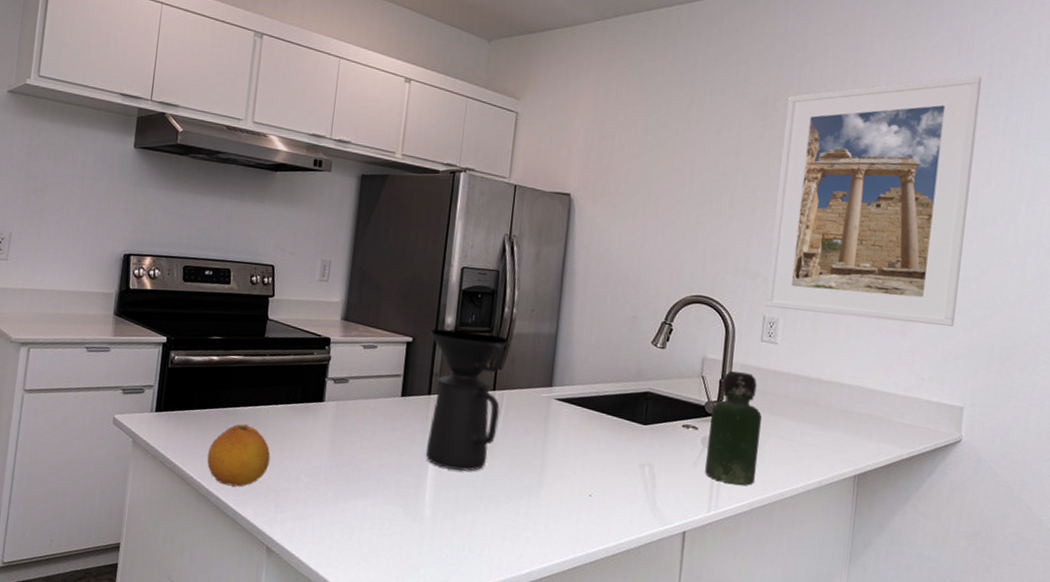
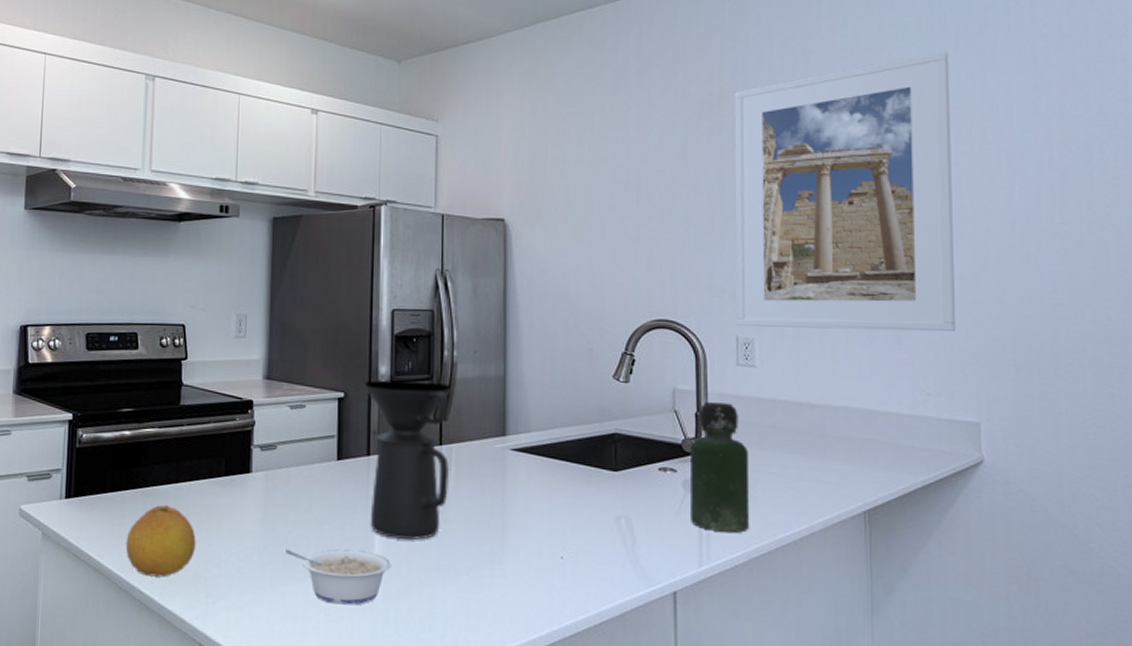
legume: none [348,470,442,523] -> present [284,549,392,605]

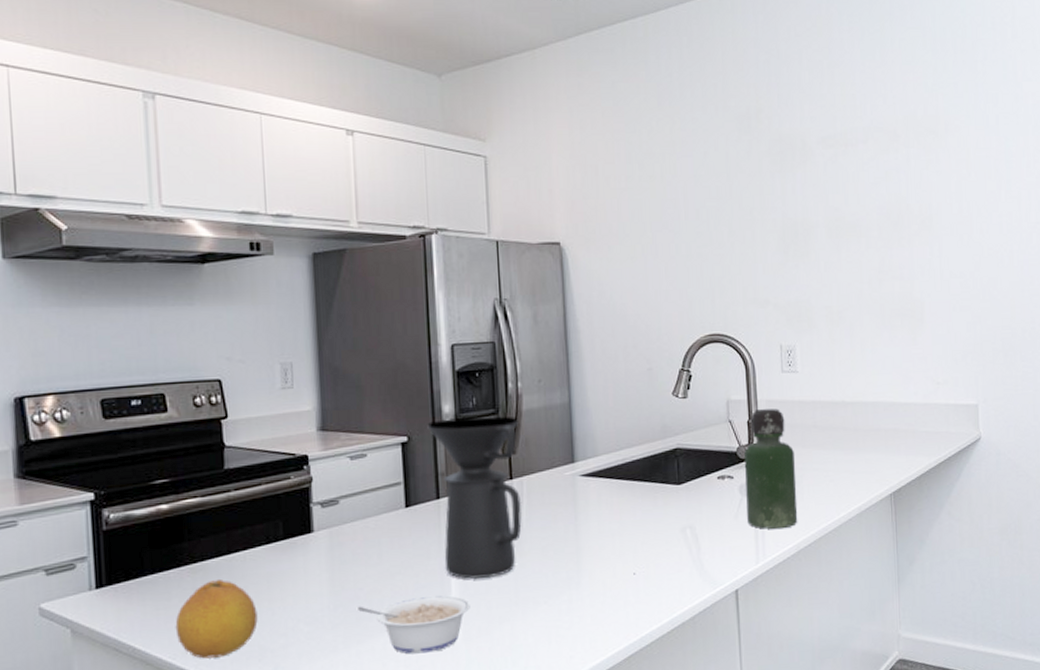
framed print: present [734,52,957,332] -> none [770,66,959,334]

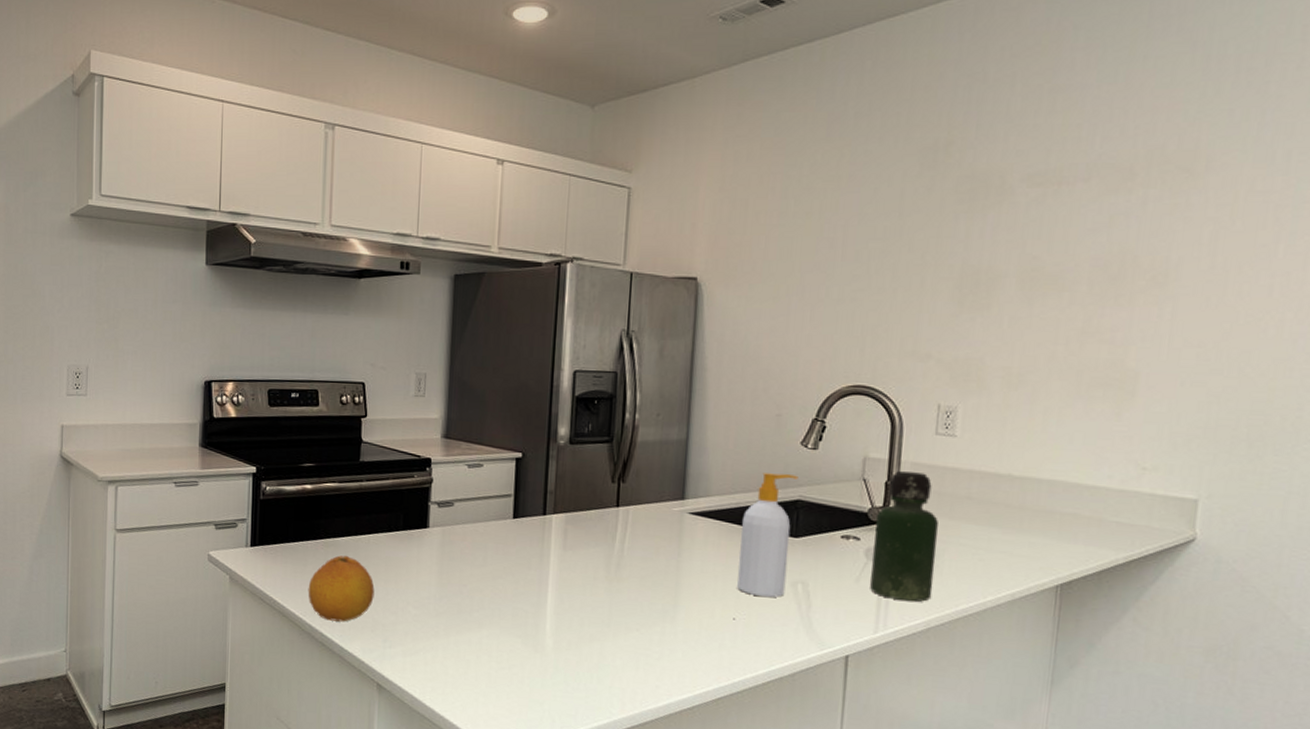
legume: present [356,595,470,654] -> none [459,600,564,655]
coffee maker: present [427,415,522,580] -> none [542,441,632,597]
soap bottle: none [630,425,676,548] -> present [737,473,798,598]

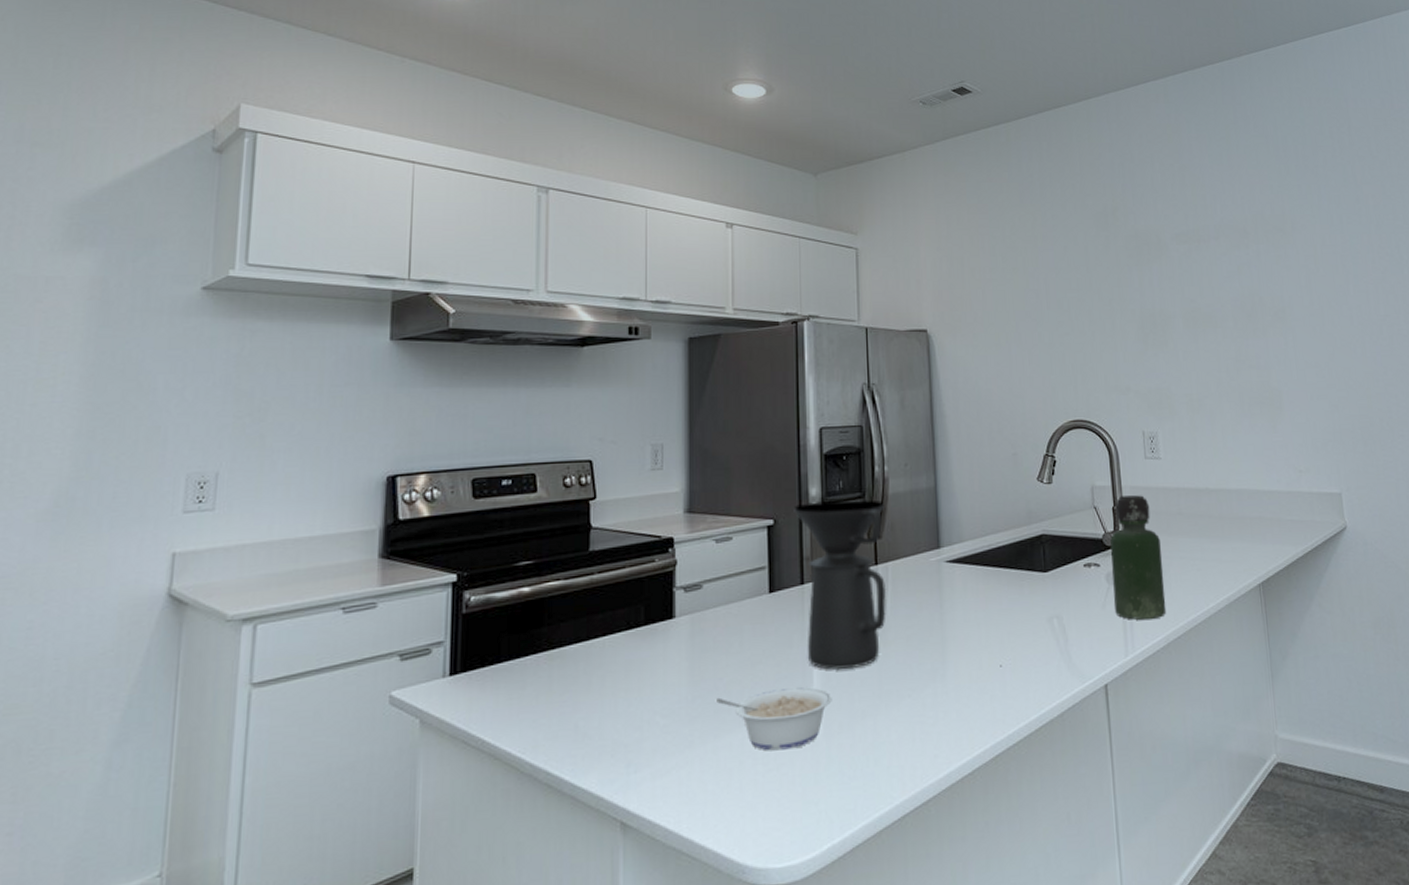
fruit: present [308,555,375,622] -> none [527,667,613,754]
legume: none [459,600,564,655] -> present [715,687,832,751]
coffee maker: none [542,441,632,597] -> present [794,499,887,671]
soap bottle: present [737,473,798,598] -> none [996,510,1043,638]

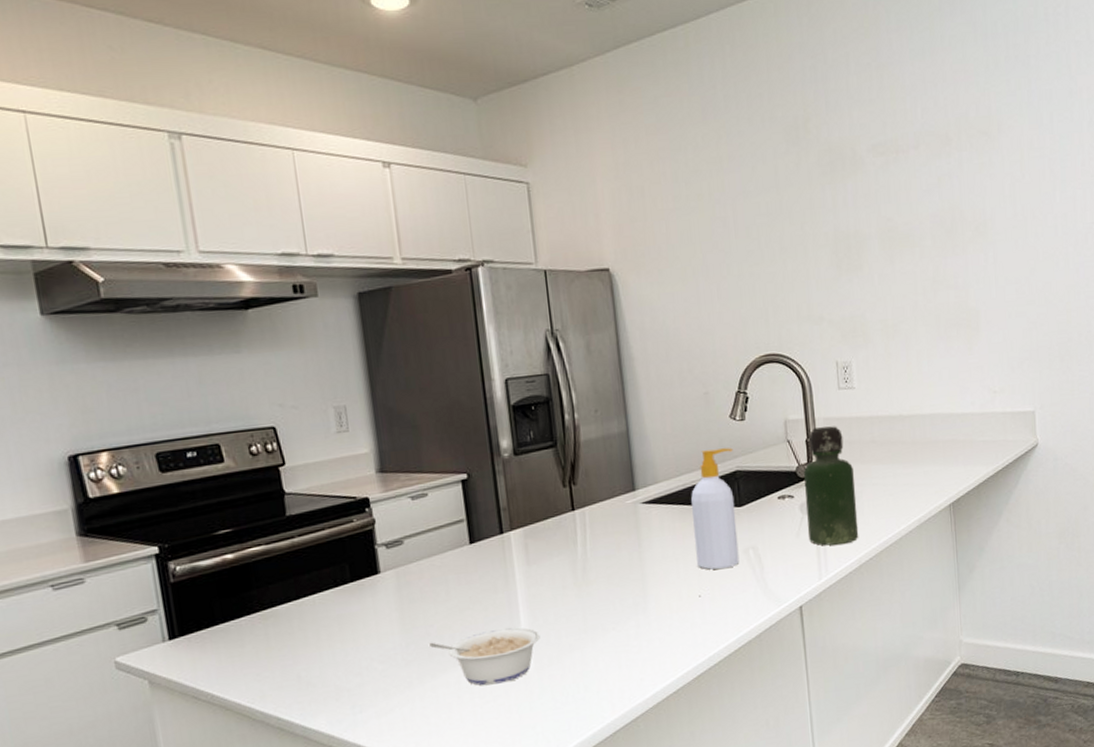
coffee maker: present [794,499,887,671] -> none [486,448,586,611]
soap bottle: none [996,510,1043,638] -> present [691,448,740,570]

